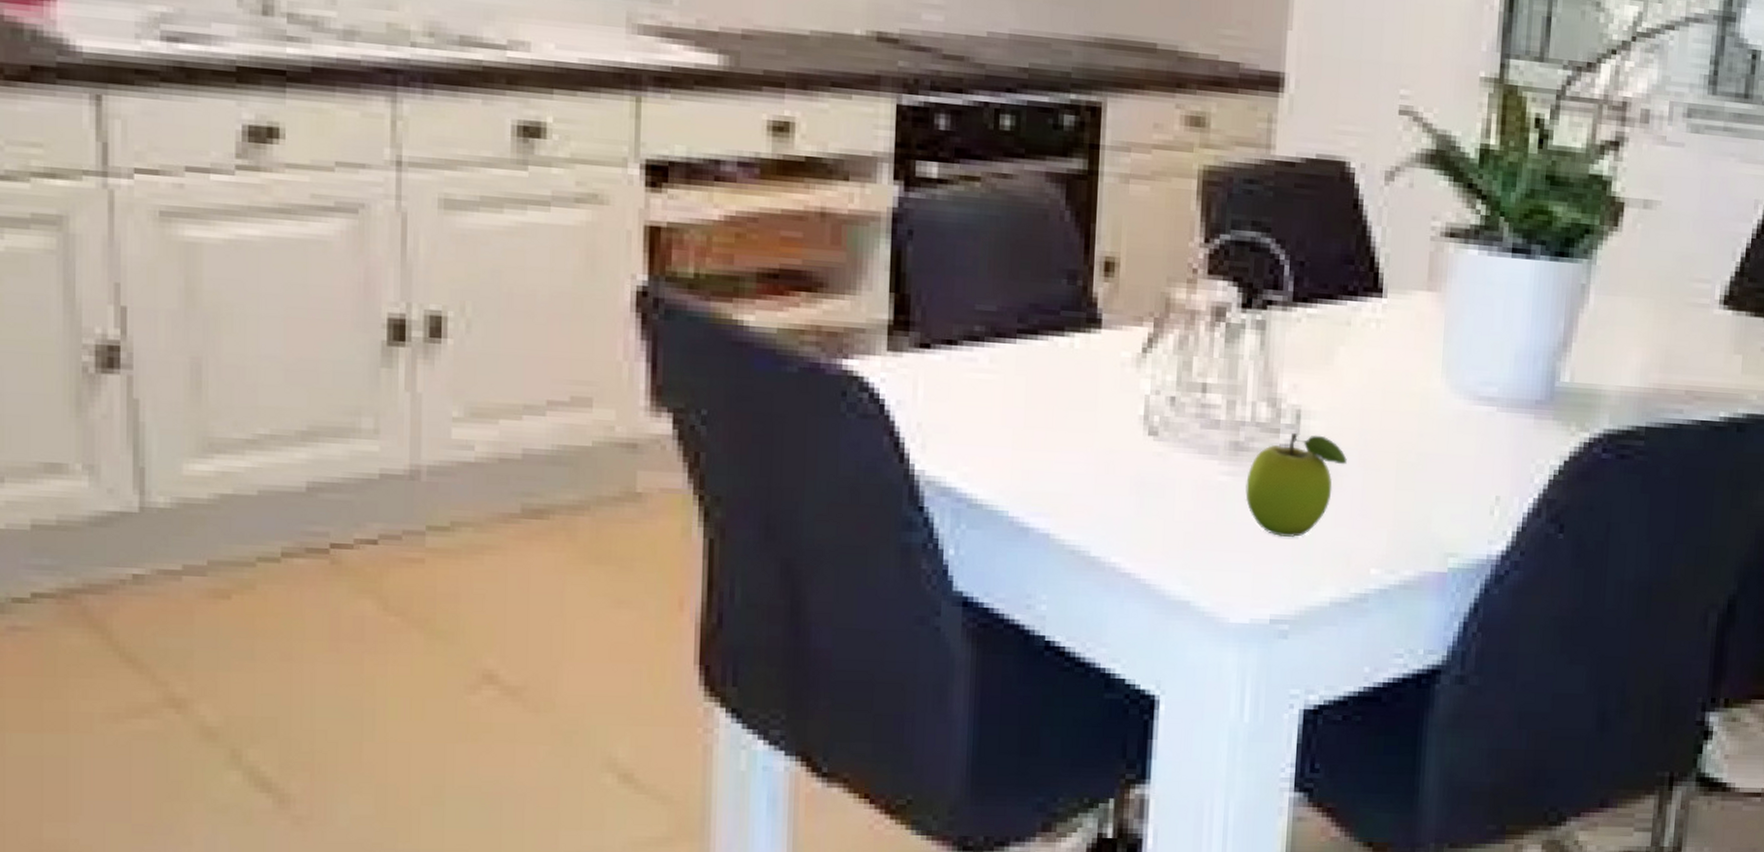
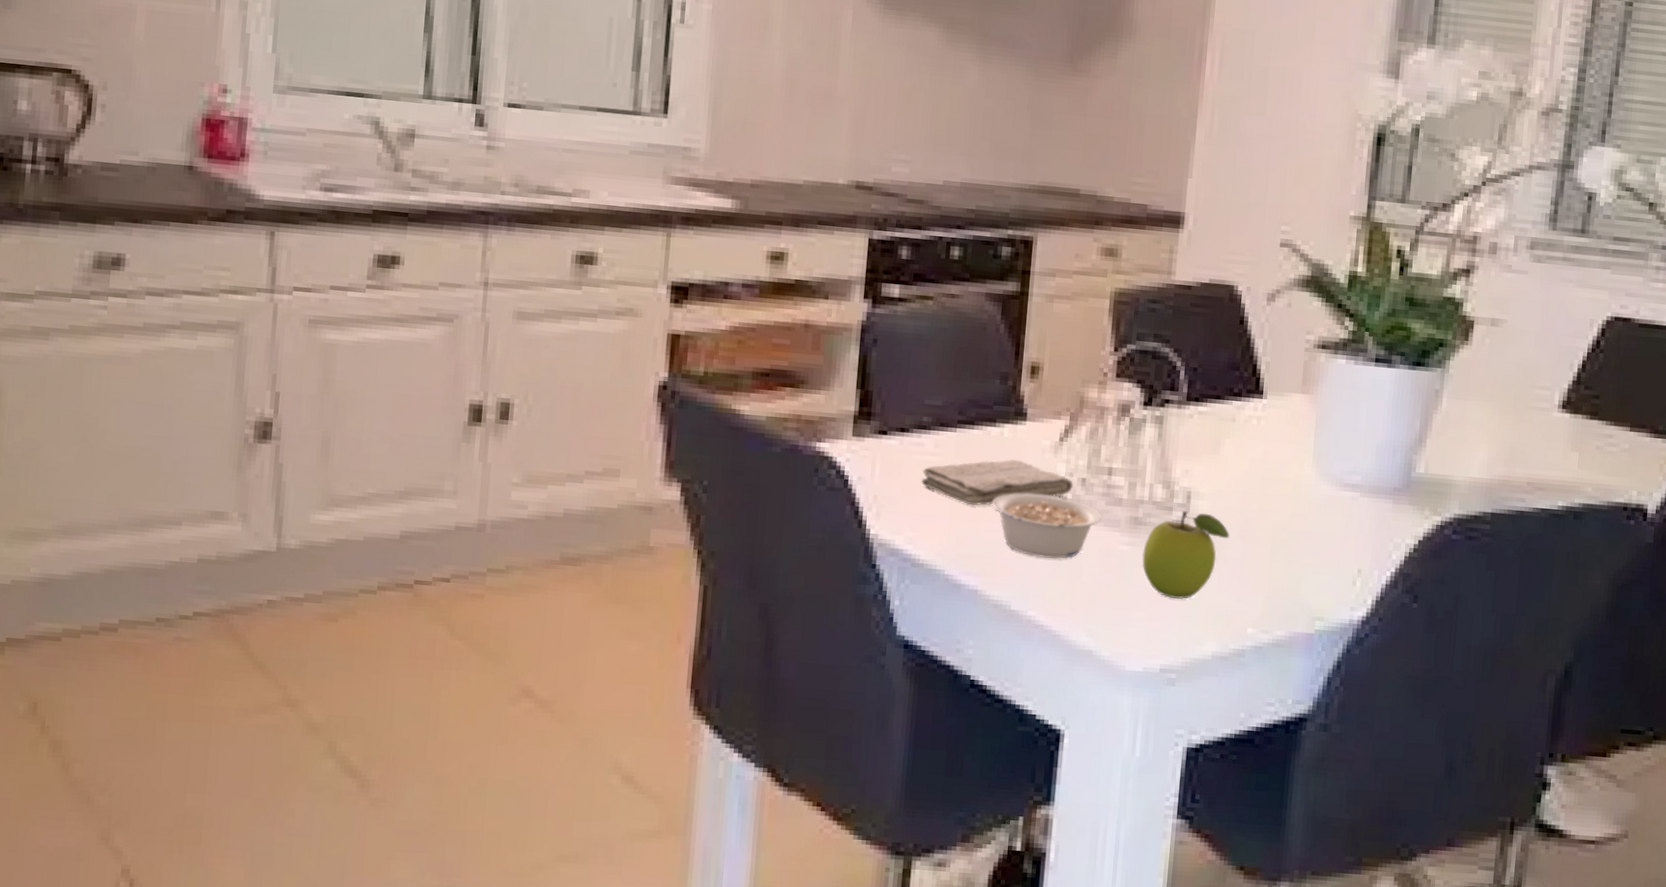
washcloth: none [976,375,1160,433] -> present [922,459,1073,506]
legume: none [1063,416,1196,495] -> present [992,493,1101,560]

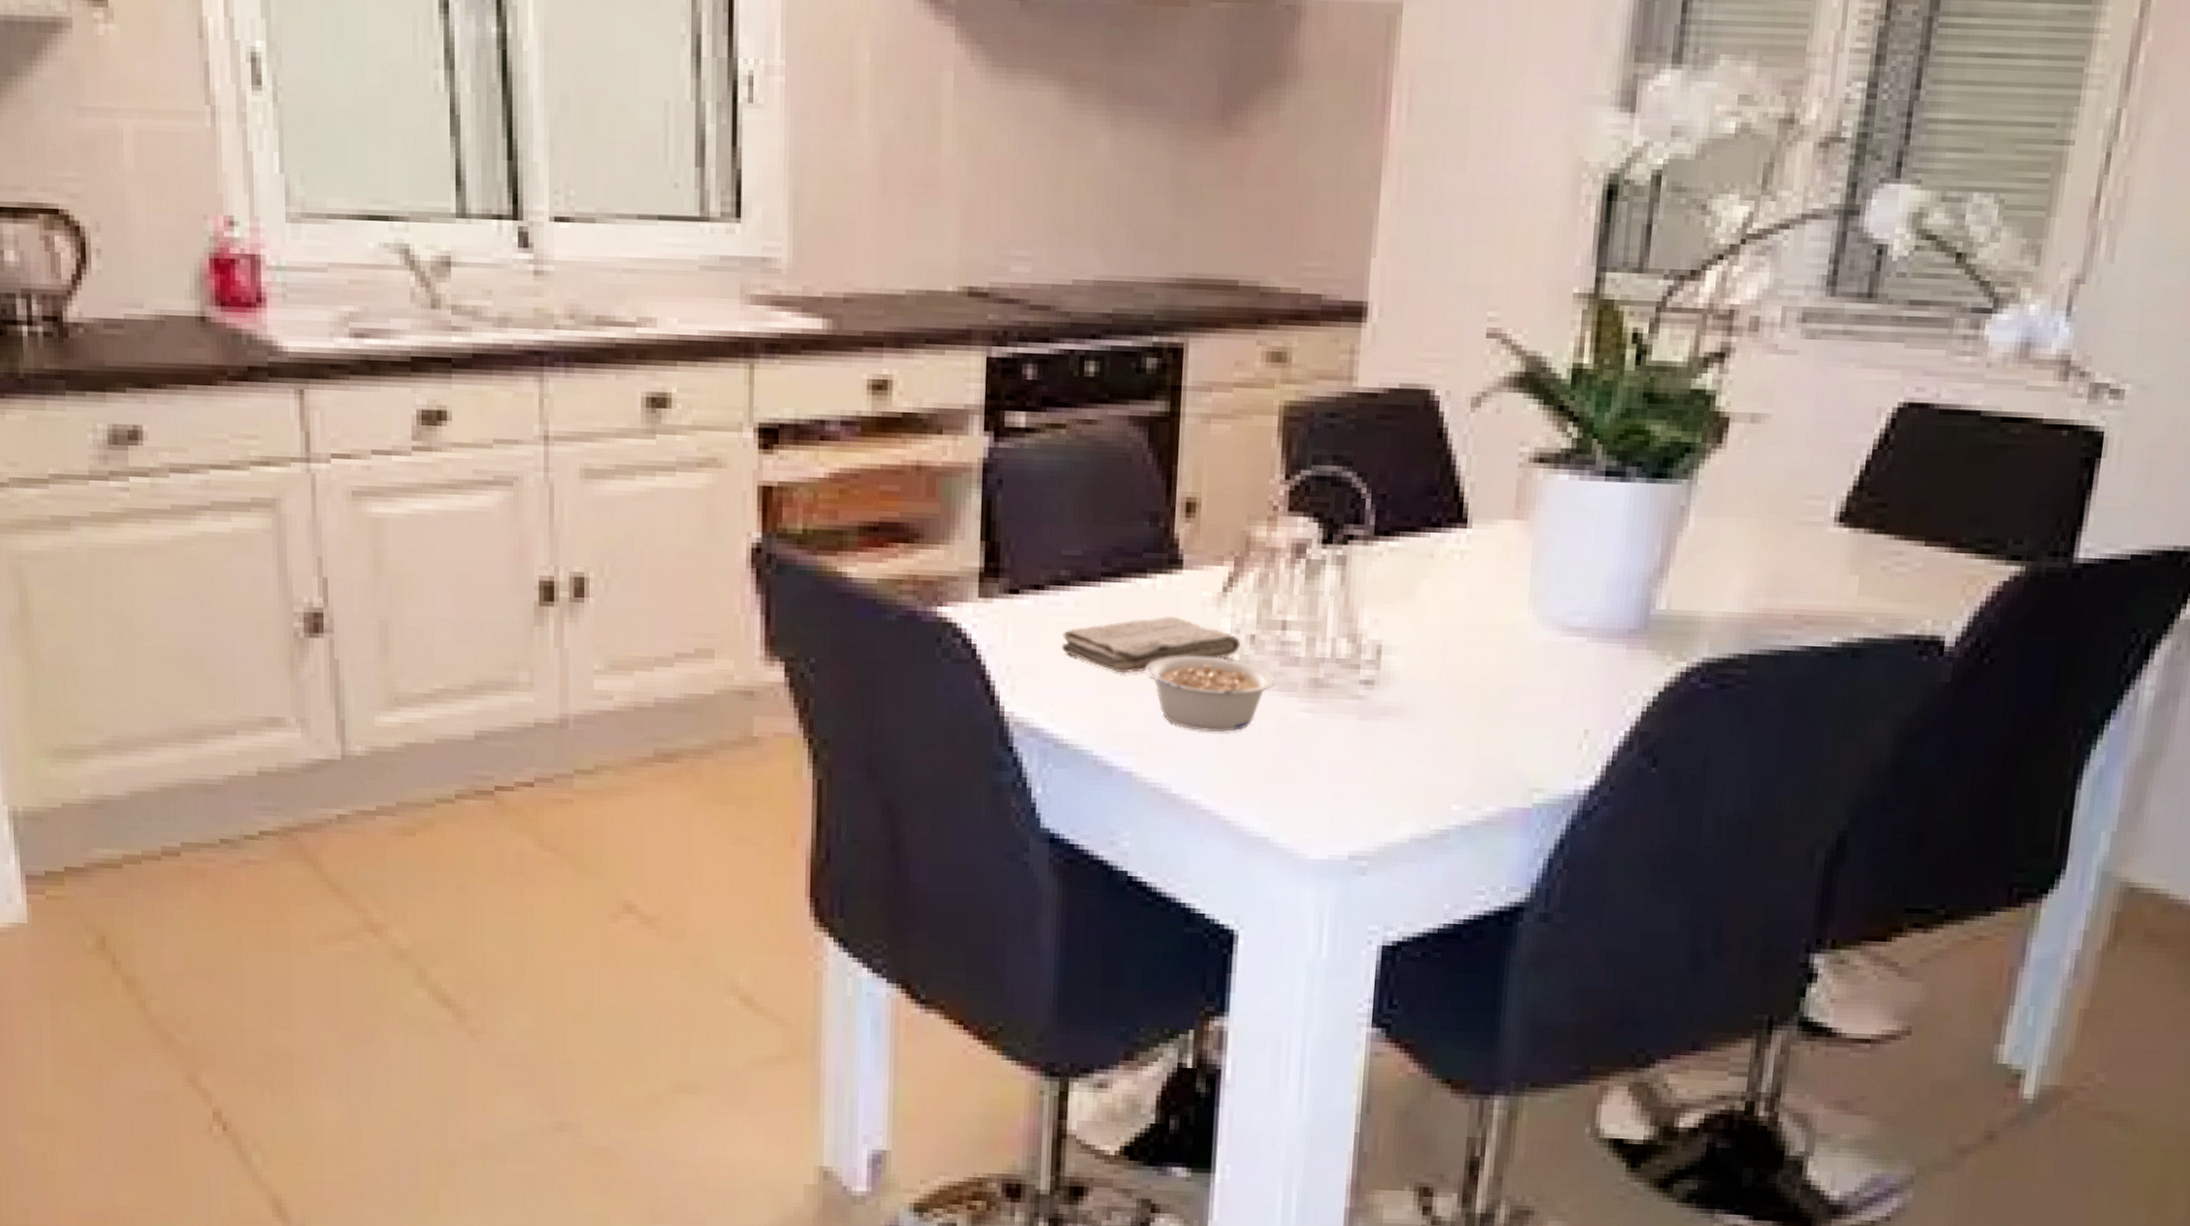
fruit: present [1142,510,1229,599] -> none [1324,668,1429,773]

